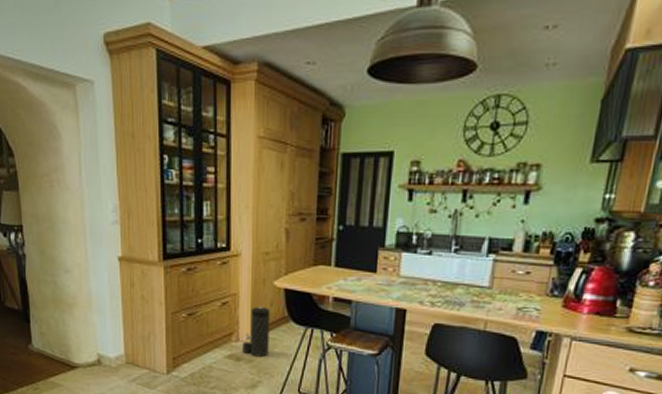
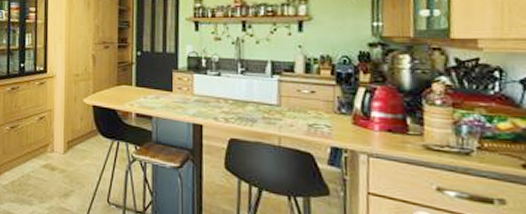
canister: present [242,306,270,357] -> none [57,120,80,167]

